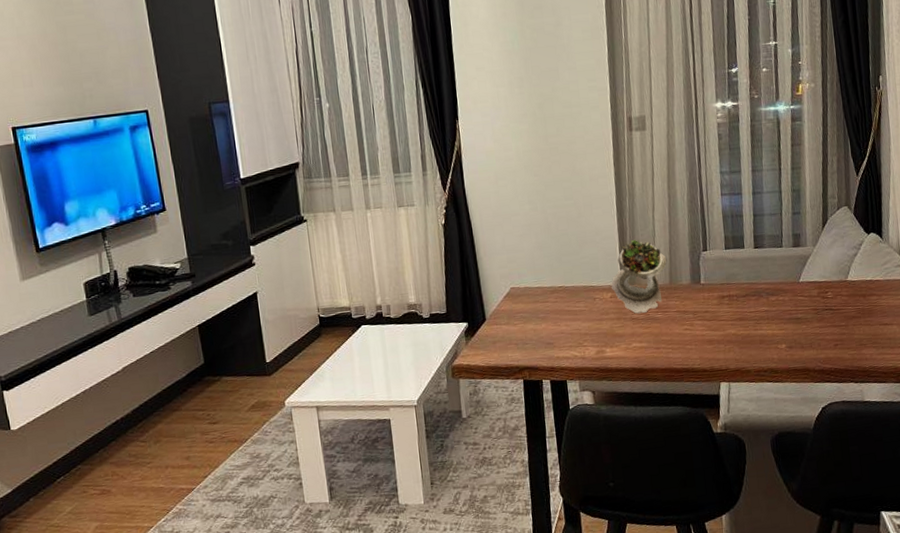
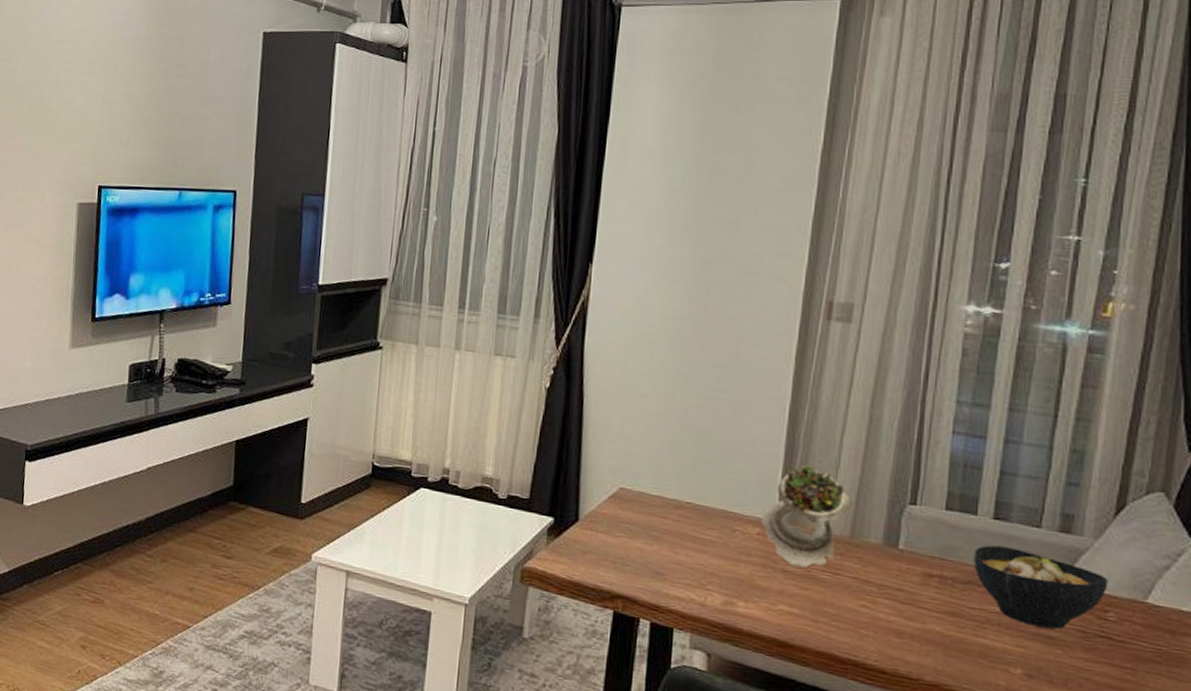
bowl: none [746,265,825,314] -> present [973,545,1108,630]

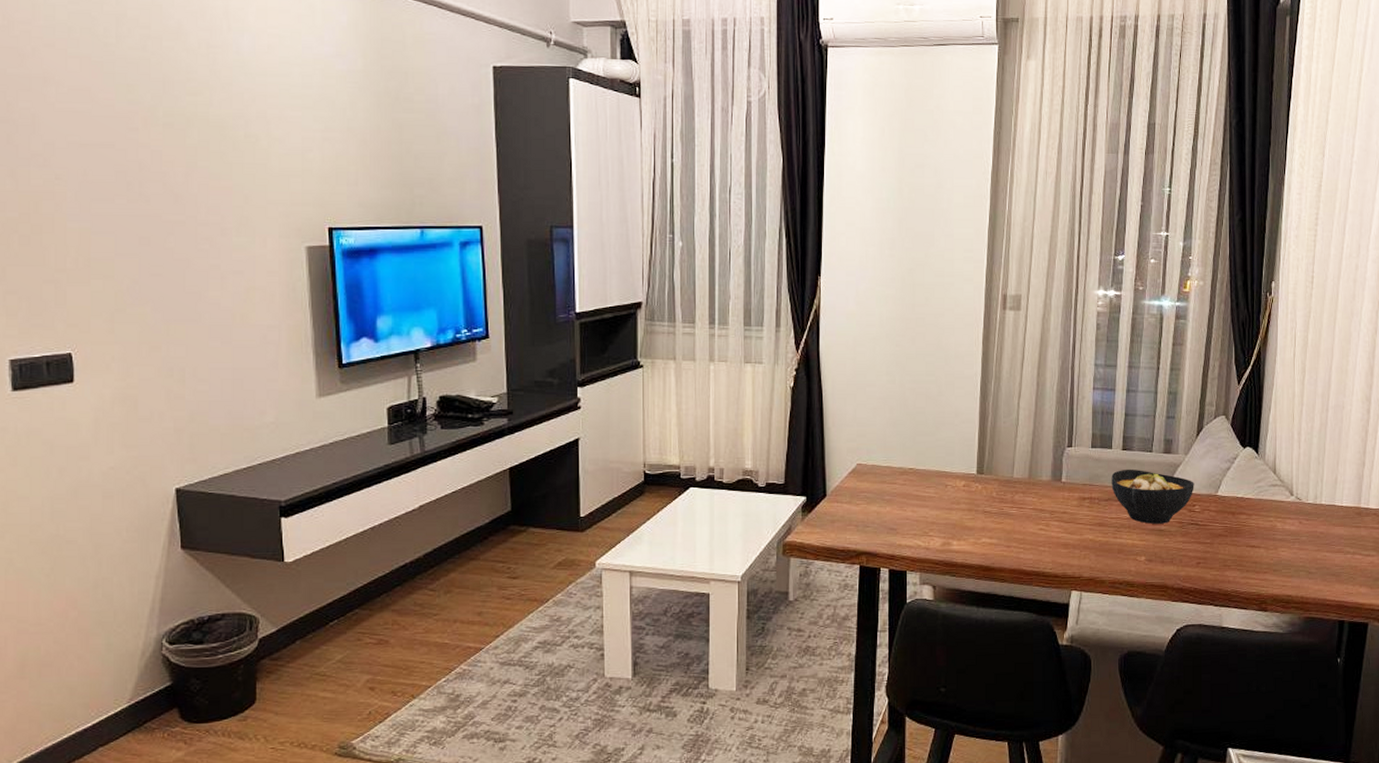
succulent plant: present [762,464,852,567] -> none [966,426,1028,506]

